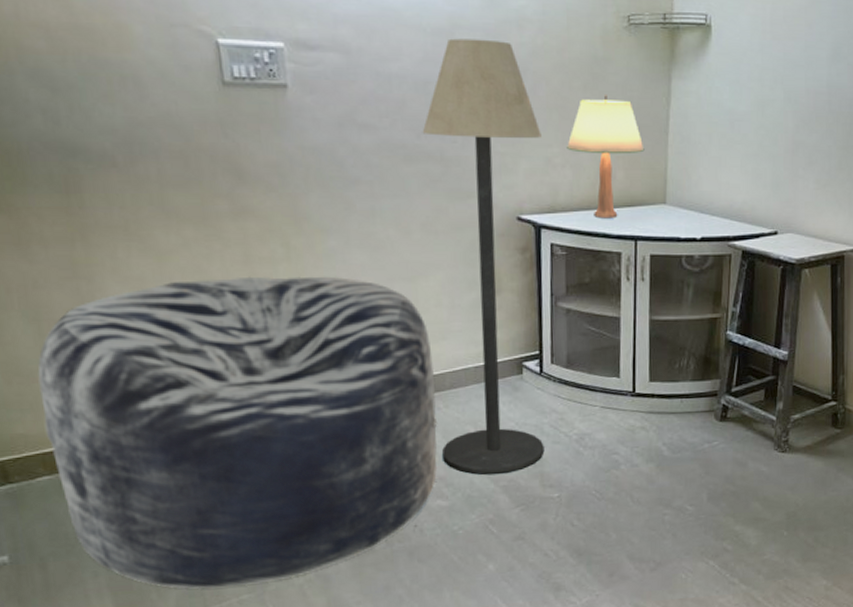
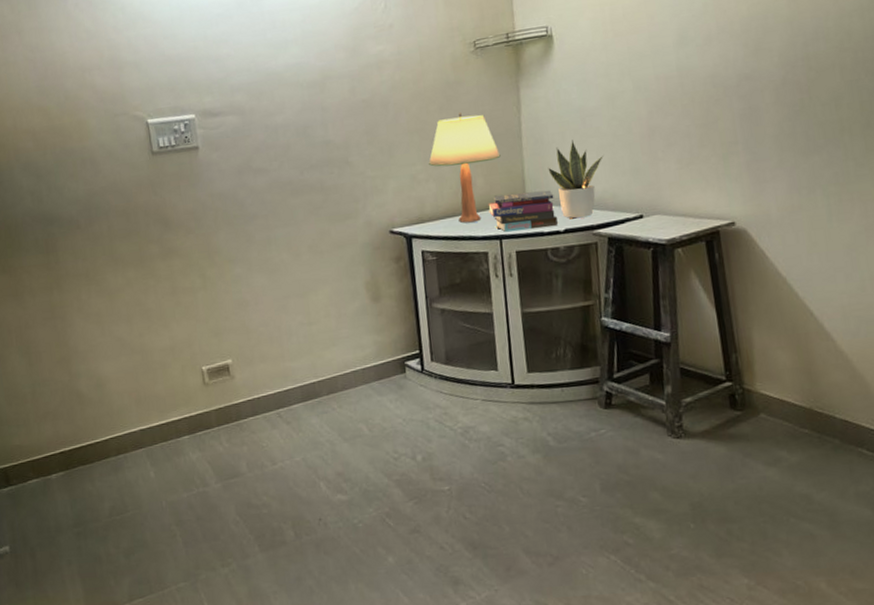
bean bag chair: present [37,276,438,589] -> none [28,298,336,577]
floor lamp: present [422,38,545,476] -> none [304,82,432,471]
books: none [626,192,696,234] -> present [488,190,558,233]
potted plant: none [691,143,747,227] -> present [547,139,604,219]

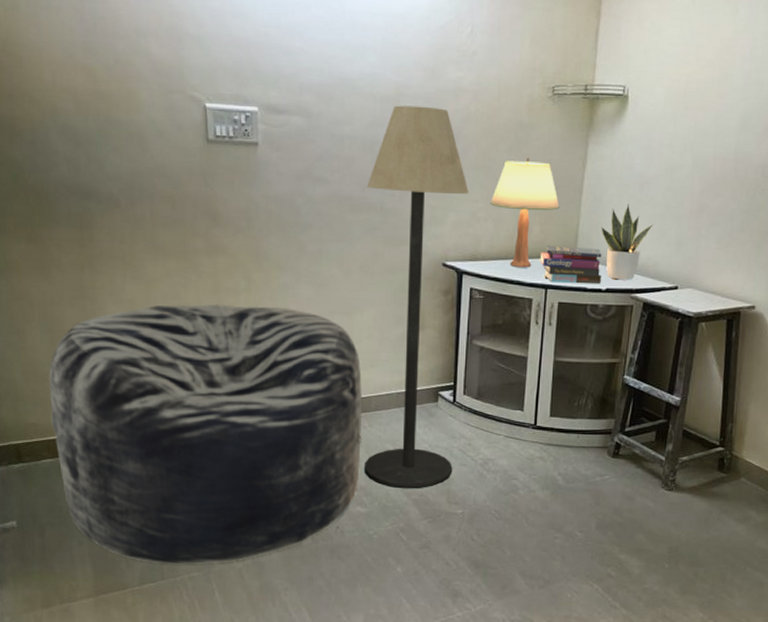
bean bag chair: none [28,298,336,577] -> present [49,304,363,564]
floor lamp: none [304,82,432,471] -> present [365,105,469,489]

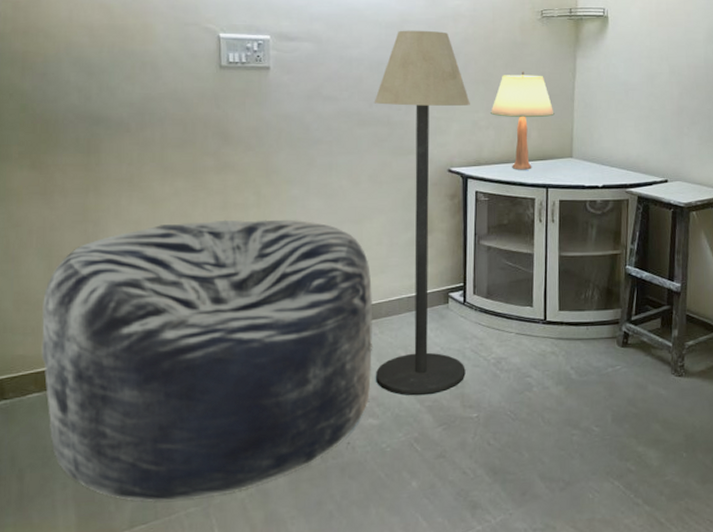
books: present [540,245,602,285] -> none [539,148,598,183]
potted plant: present [601,203,653,280] -> none [593,108,640,177]

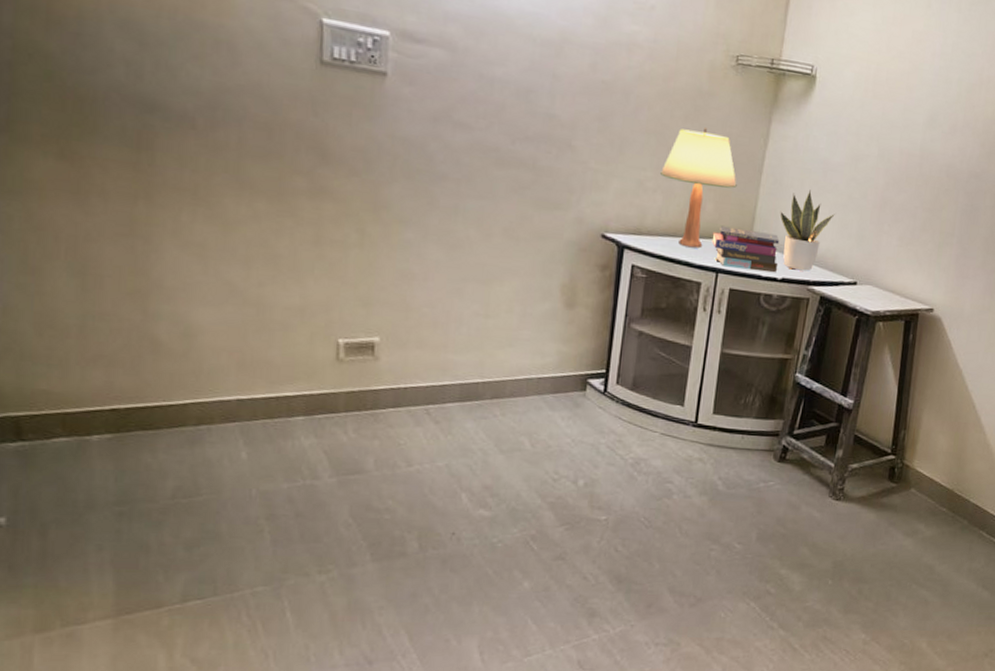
bean bag chair: present [41,219,373,502] -> none [71,253,496,576]
floor lamp: present [374,30,470,396] -> none [492,52,637,491]
books: none [539,148,598,183] -> present [712,226,780,273]
potted plant: none [593,108,640,177] -> present [780,189,835,272]

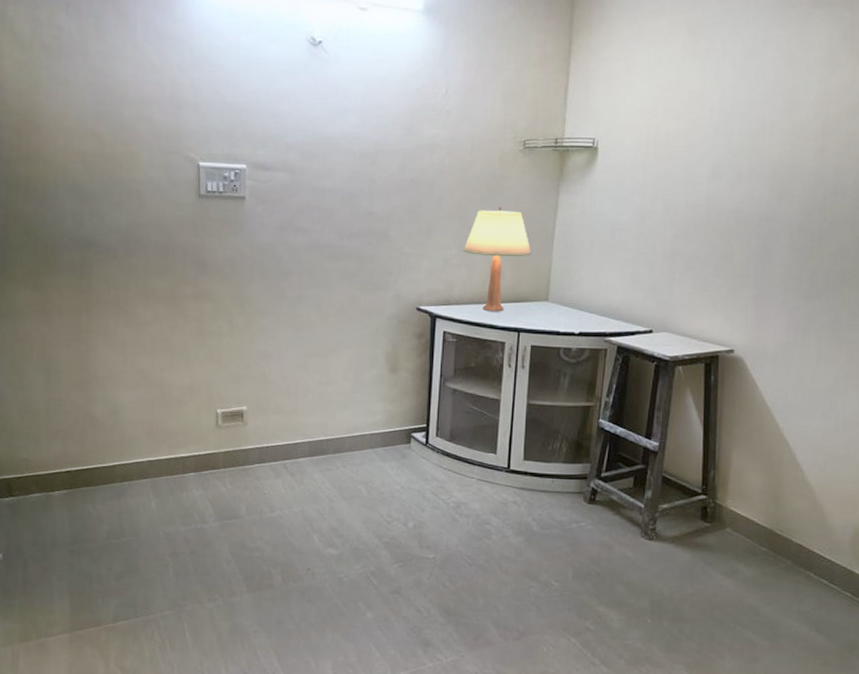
books: present [712,226,780,273] -> none [512,290,575,328]
potted plant: present [780,189,835,272] -> none [573,249,626,324]

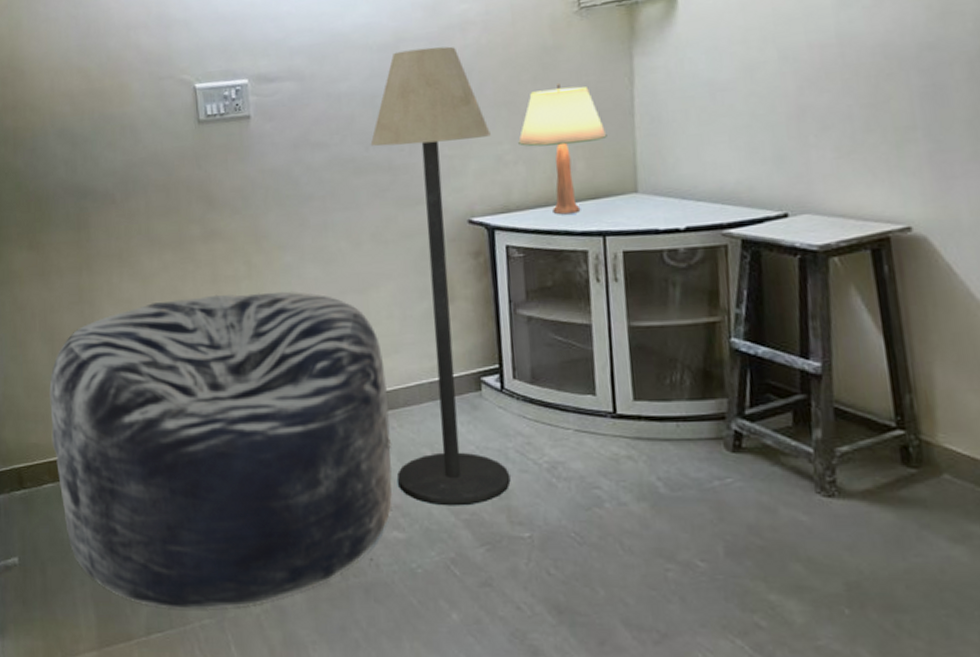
bean bag chair: none [41,346,337,603] -> present [49,291,393,609]
floor lamp: none [337,161,443,532] -> present [370,46,511,506]

